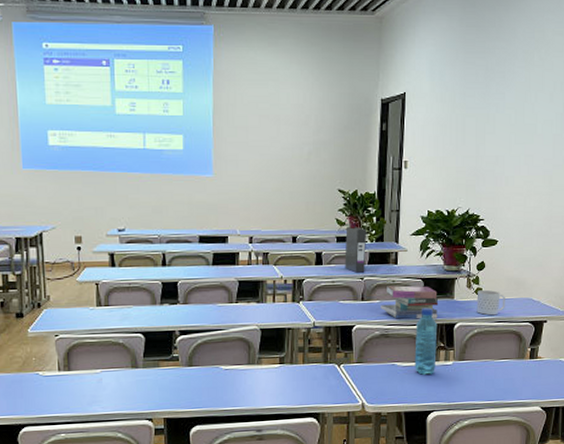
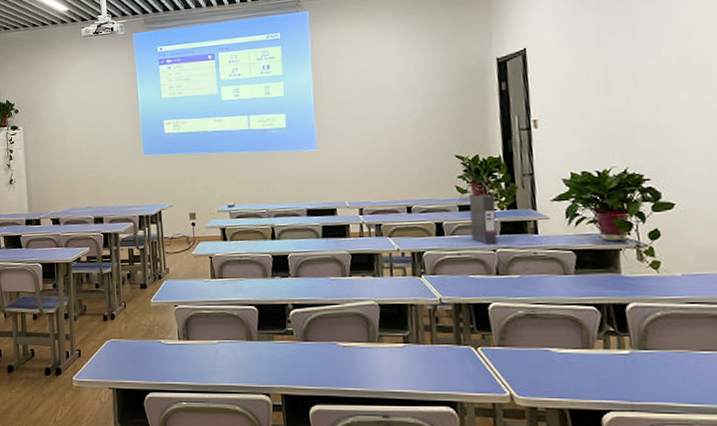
books: present [381,285,439,319] -> none [521,258,601,298]
water bottle: present [415,307,438,375] -> none [571,284,606,365]
mug: present [476,289,505,316] -> none [653,263,699,295]

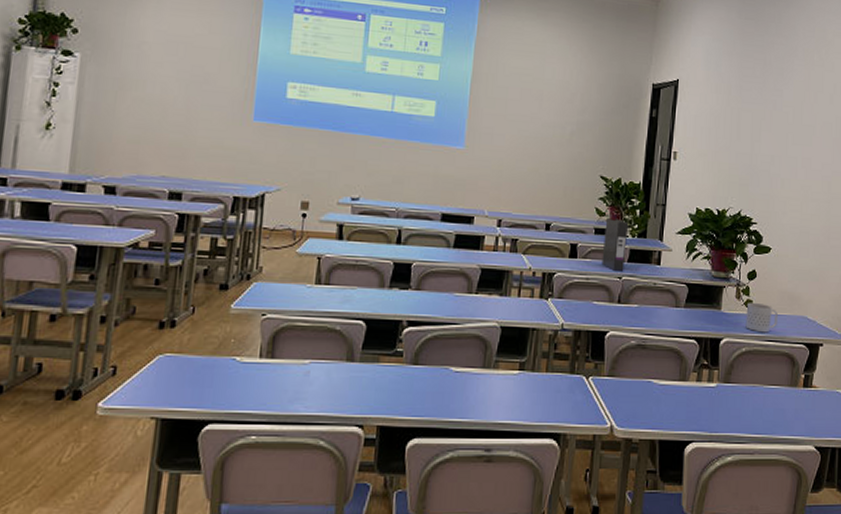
mug: none [653,263,699,295] -> present [745,302,778,333]

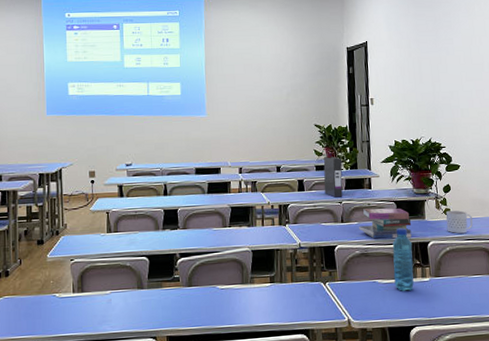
books: none [639,289,704,331] -> present [359,208,412,239]
water bottle: none [673,317,702,397] -> present [392,227,414,291]

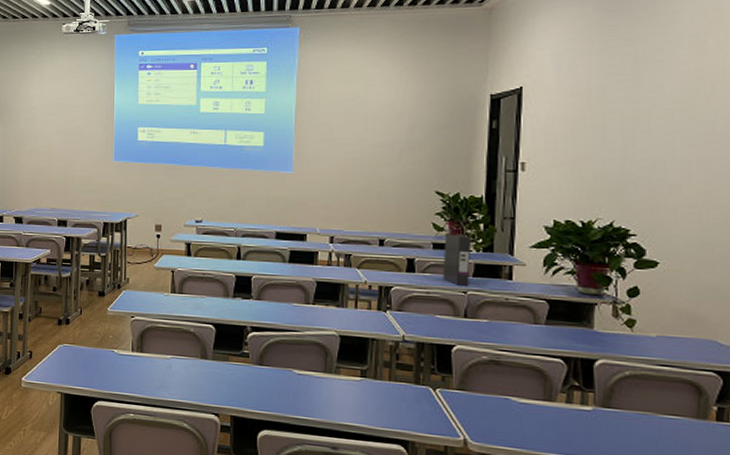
books: present [359,208,412,239] -> none [489,304,571,350]
water bottle: present [392,227,414,291] -> none [536,335,570,419]
mug: present [446,210,473,234] -> none [627,321,673,357]

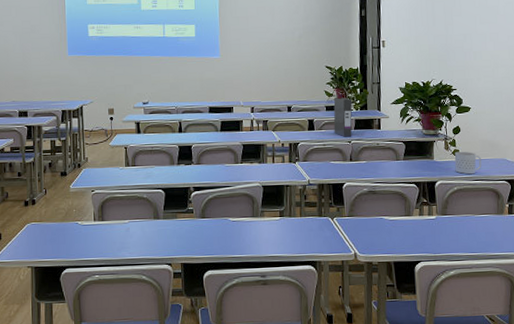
mug: none [627,321,673,357] -> present [454,151,482,175]

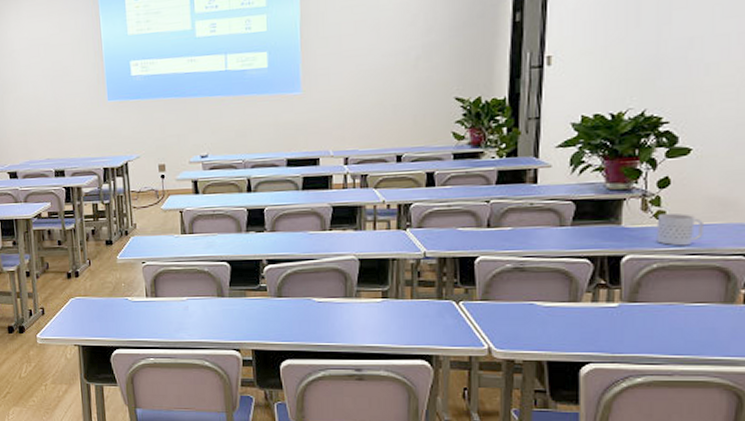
binder: present [333,97,353,138] -> none [464,140,495,196]

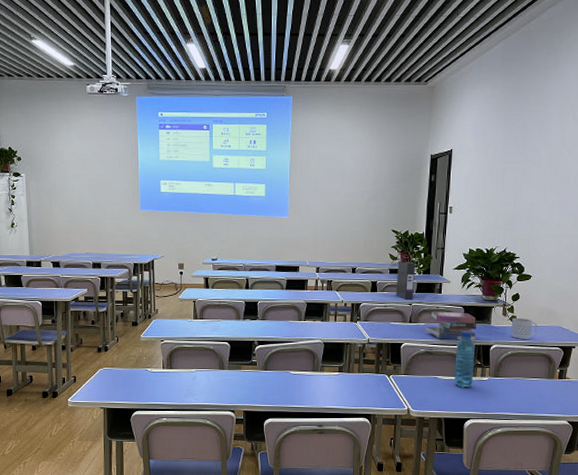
binder: none [464,140,495,196] -> present [396,261,416,301]
books: none [513,209,598,250] -> present [426,311,477,340]
water bottle: none [562,235,596,318] -> present [454,331,476,388]

